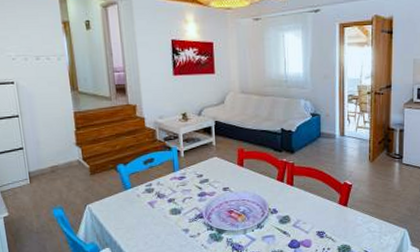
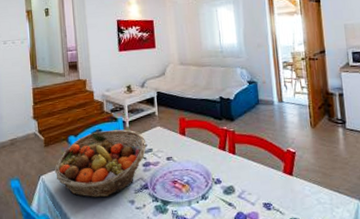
fruit basket: none [102,159,203,227] -> present [54,129,147,198]

